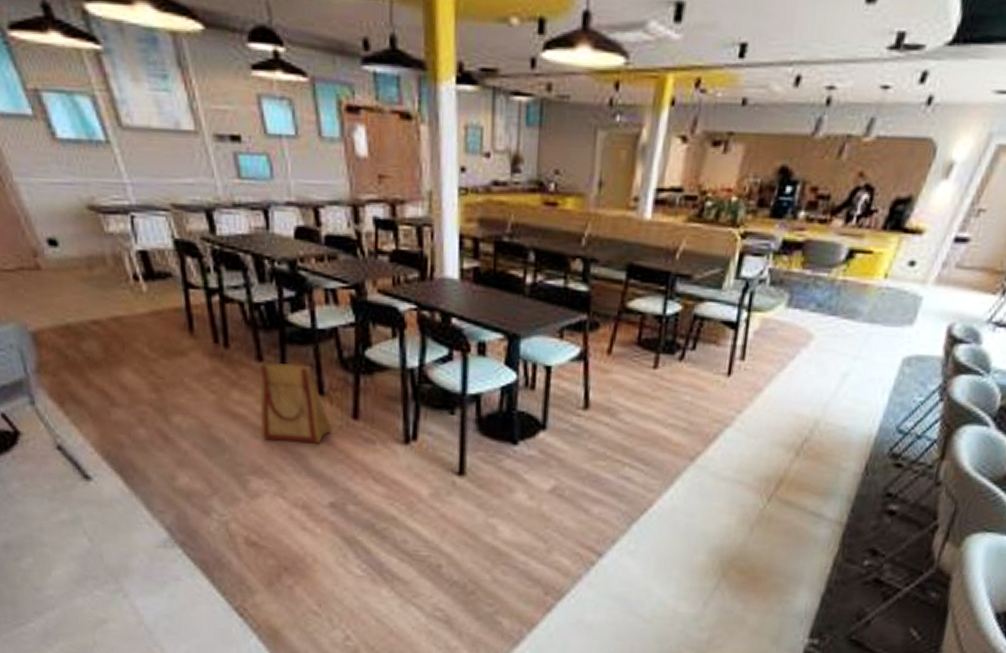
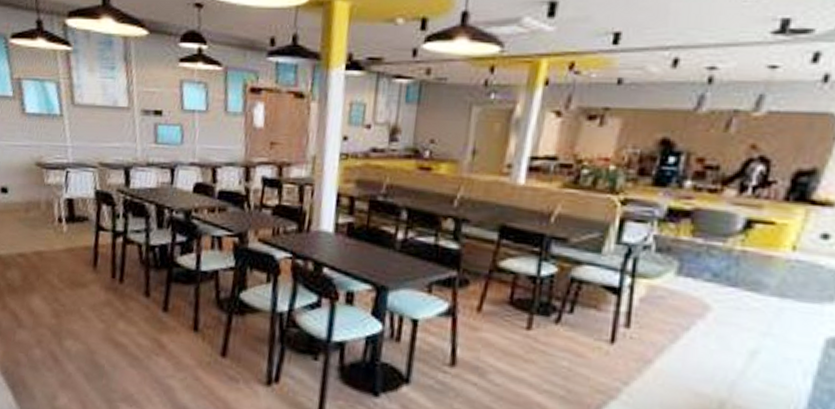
shopping bag: present [258,361,331,444] -> none [136,296,201,378]

